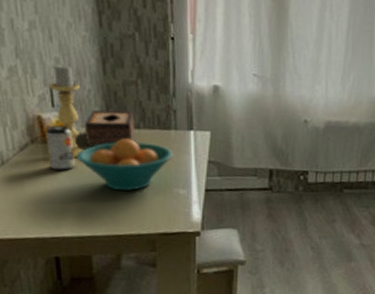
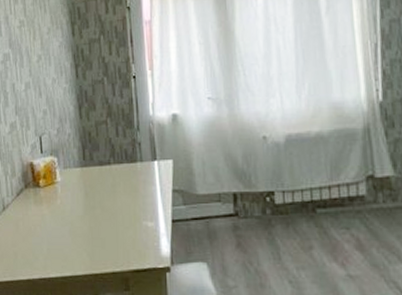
beverage can: present [46,125,76,172] -> none [36,169,59,213]
candle holder: present [49,64,84,159] -> none [39,115,65,199]
fruit bowl: present [76,138,173,191] -> none [59,175,140,228]
tissue box: present [85,109,135,147] -> none [66,149,106,187]

